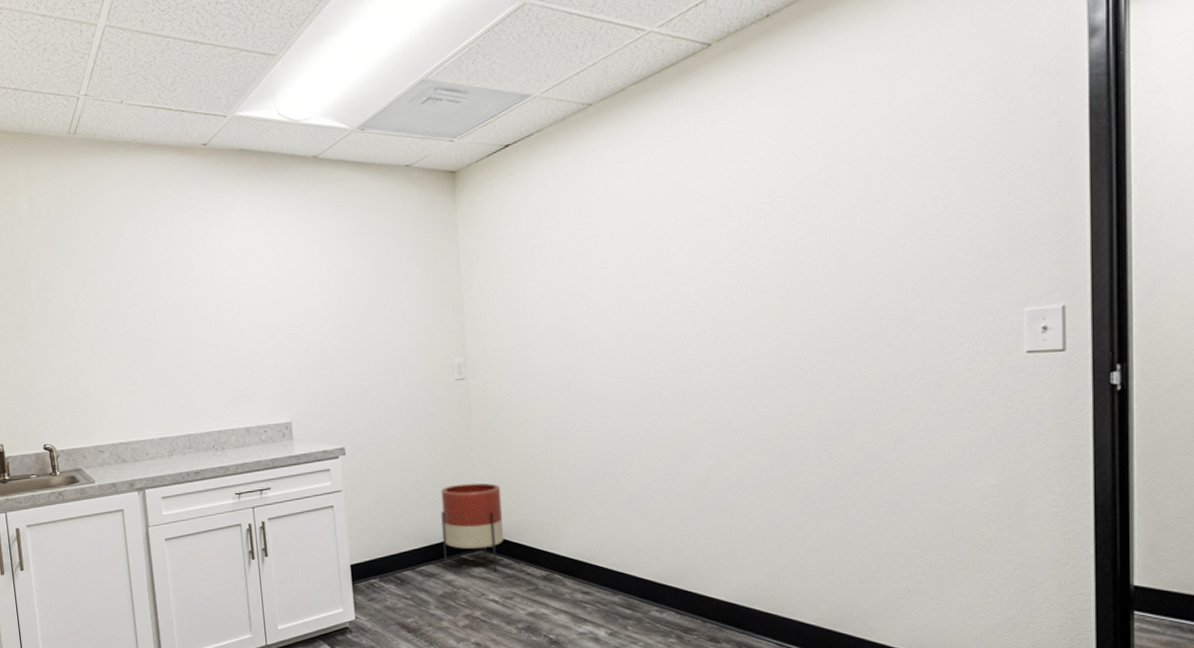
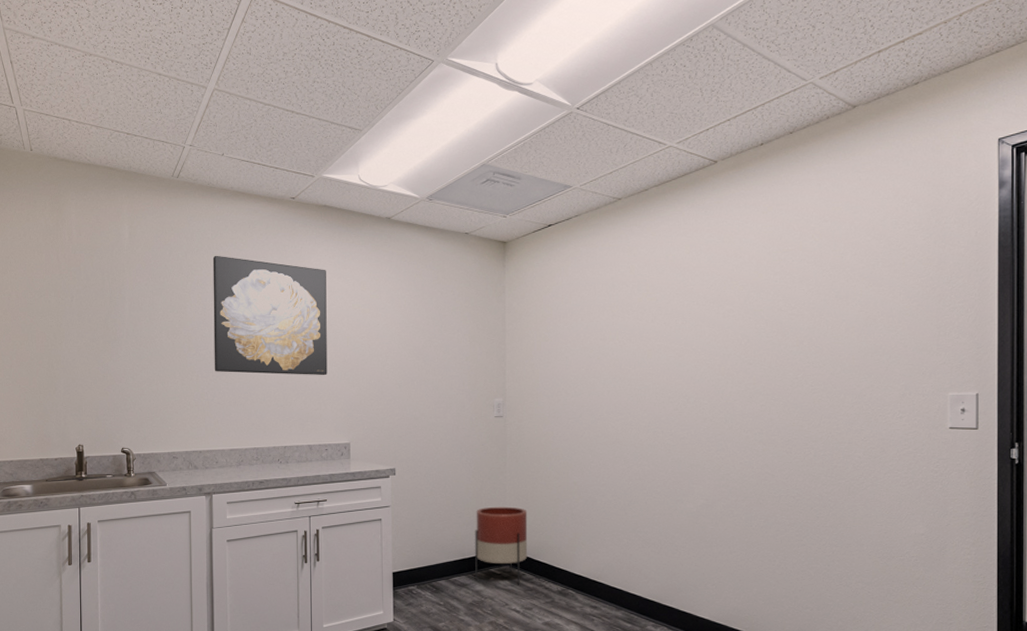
wall art: none [121,219,260,353] -> present [212,255,327,376]

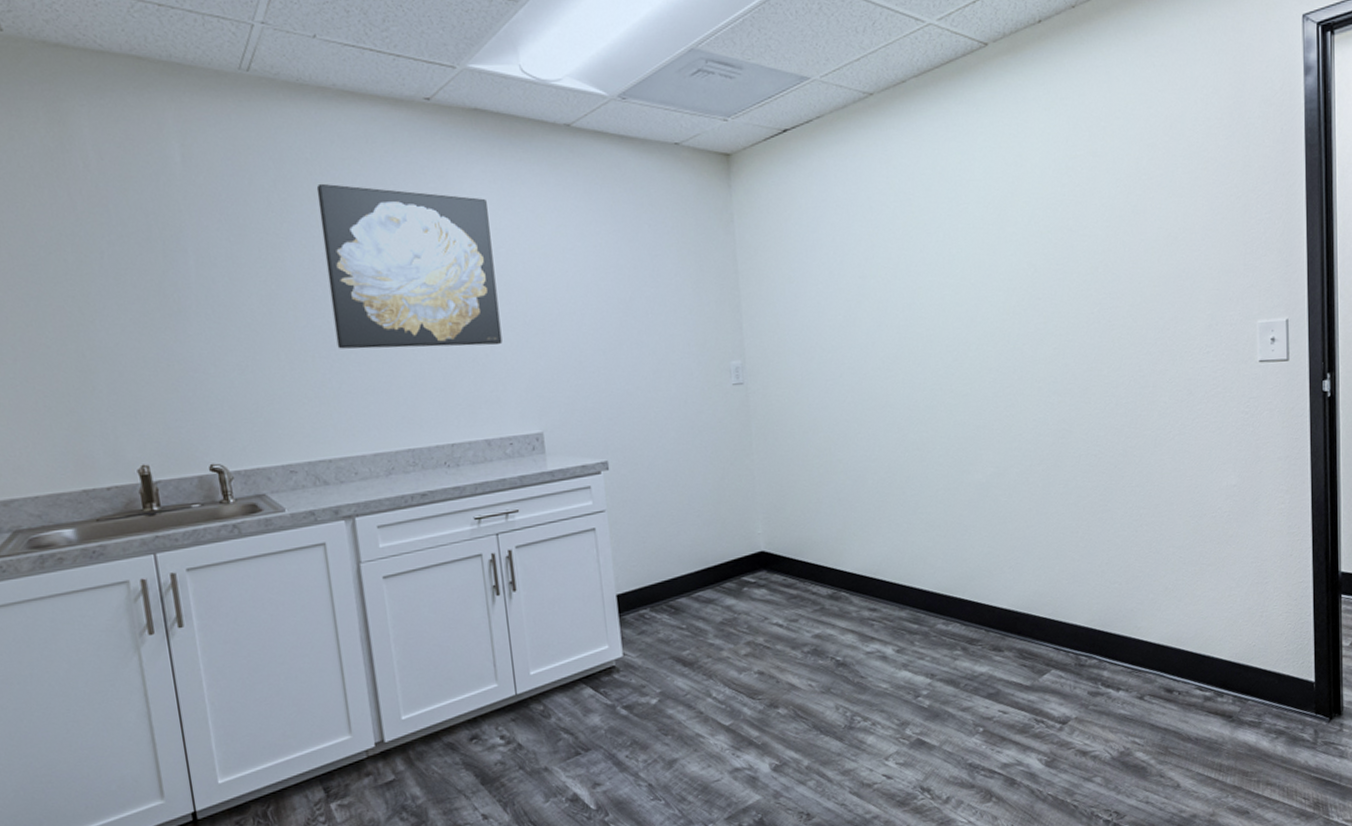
planter: present [475,506,528,585] -> none [718,497,788,594]

